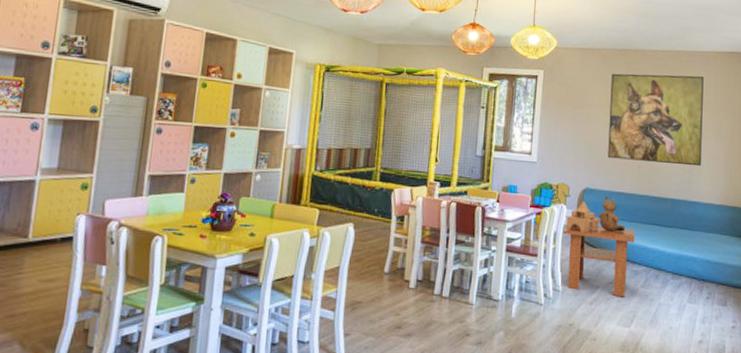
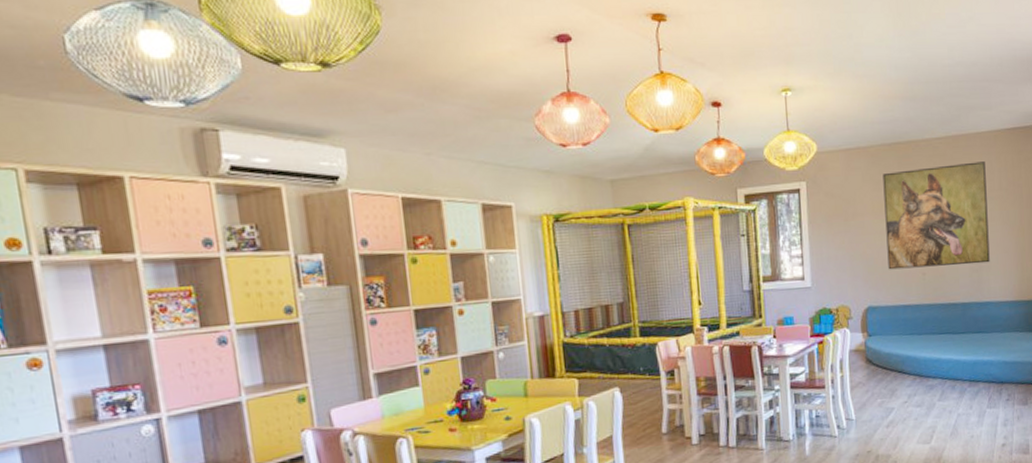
coffee table: present [562,225,635,297] -> none [848,342,926,416]
toy castle: present [565,200,601,234] -> none [850,320,889,356]
teddy bear: present [598,197,626,232] -> none [885,312,916,349]

